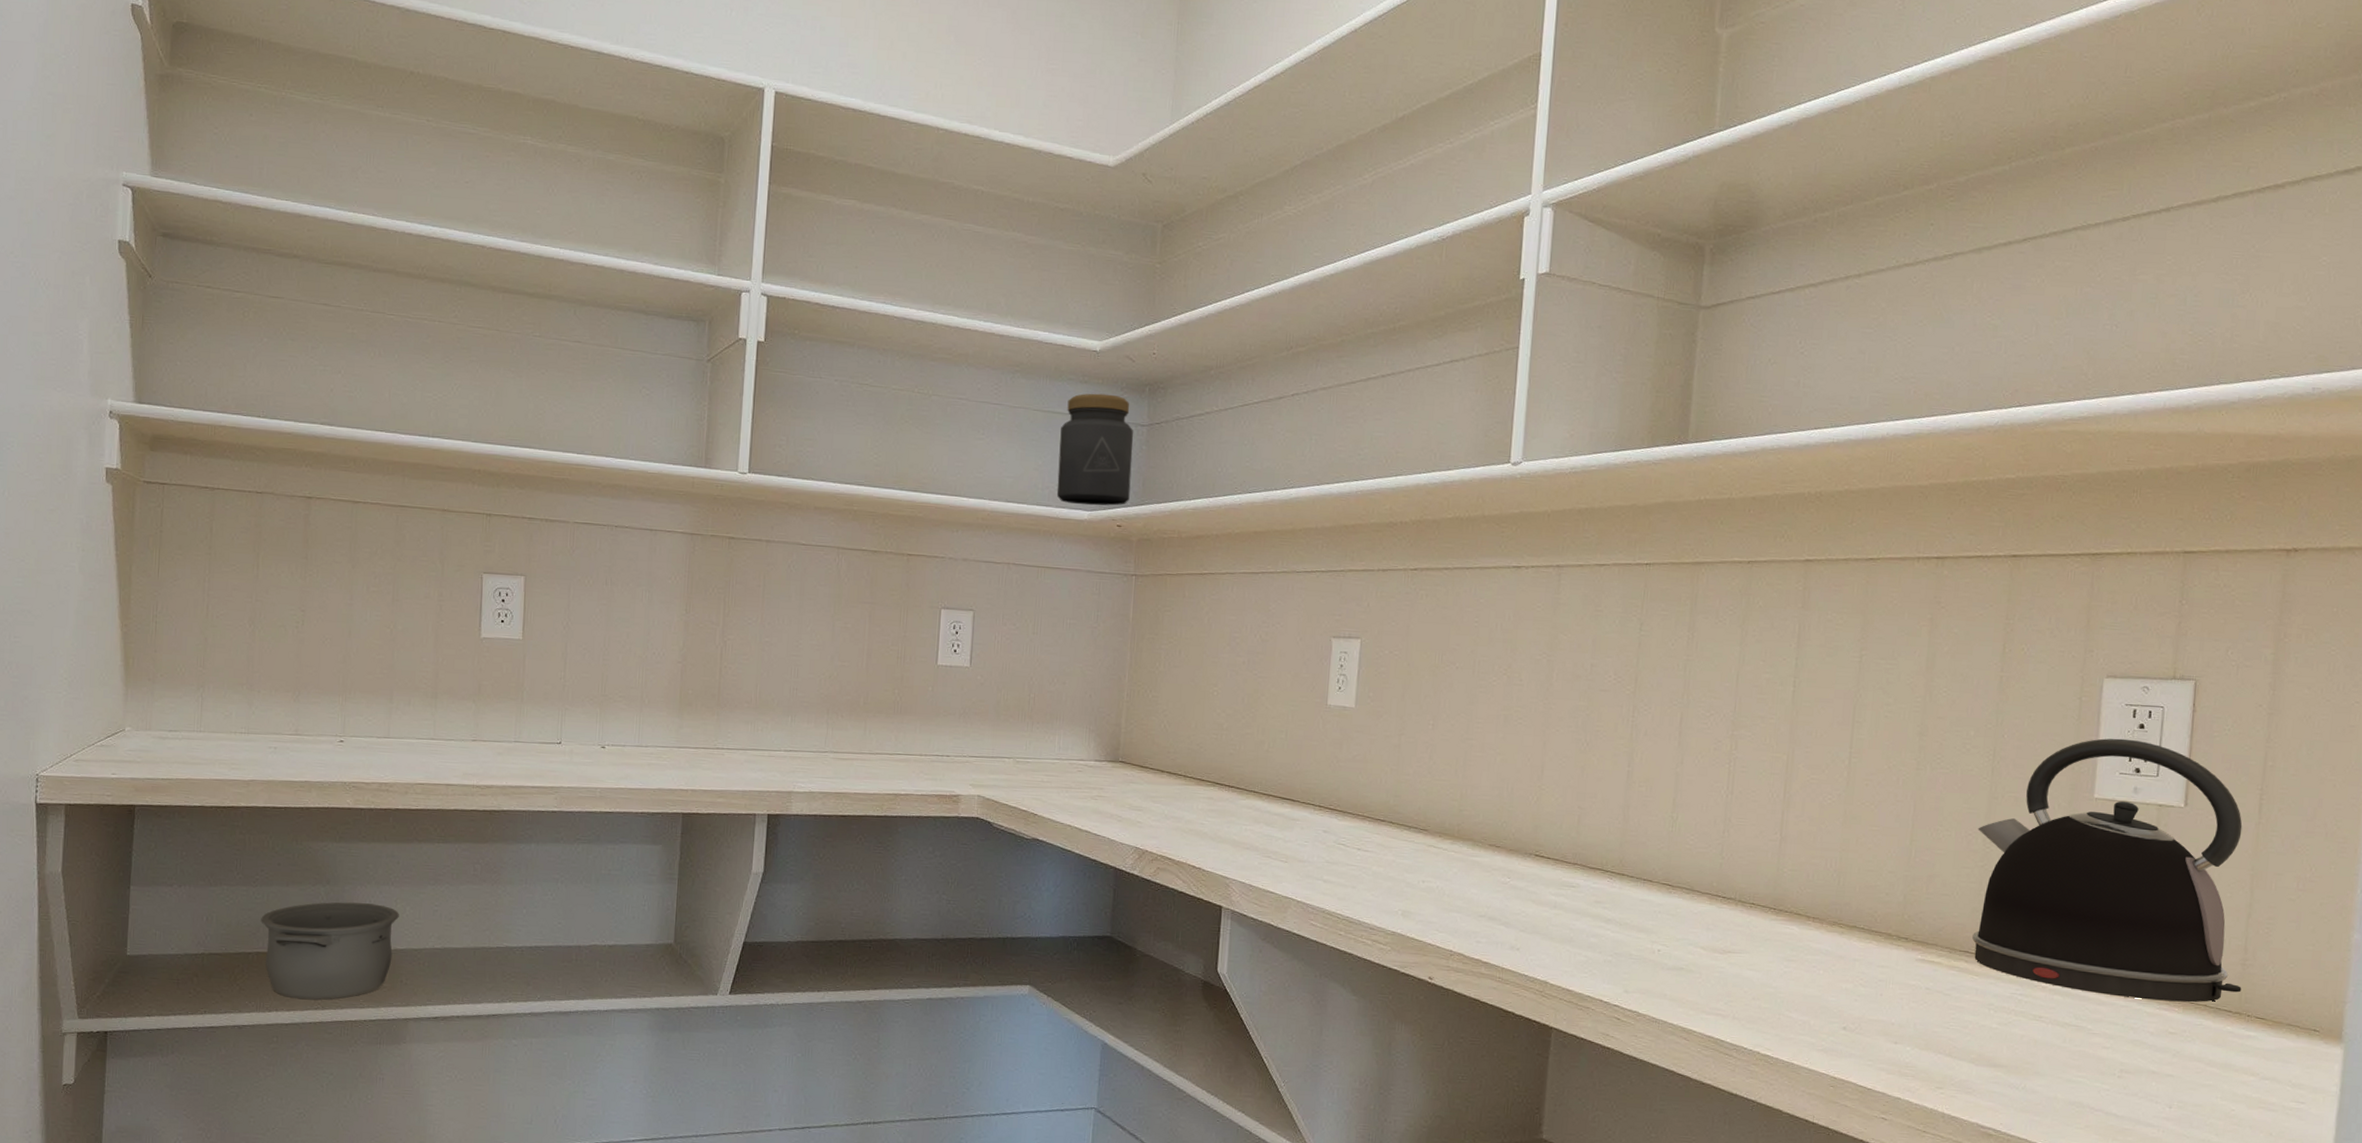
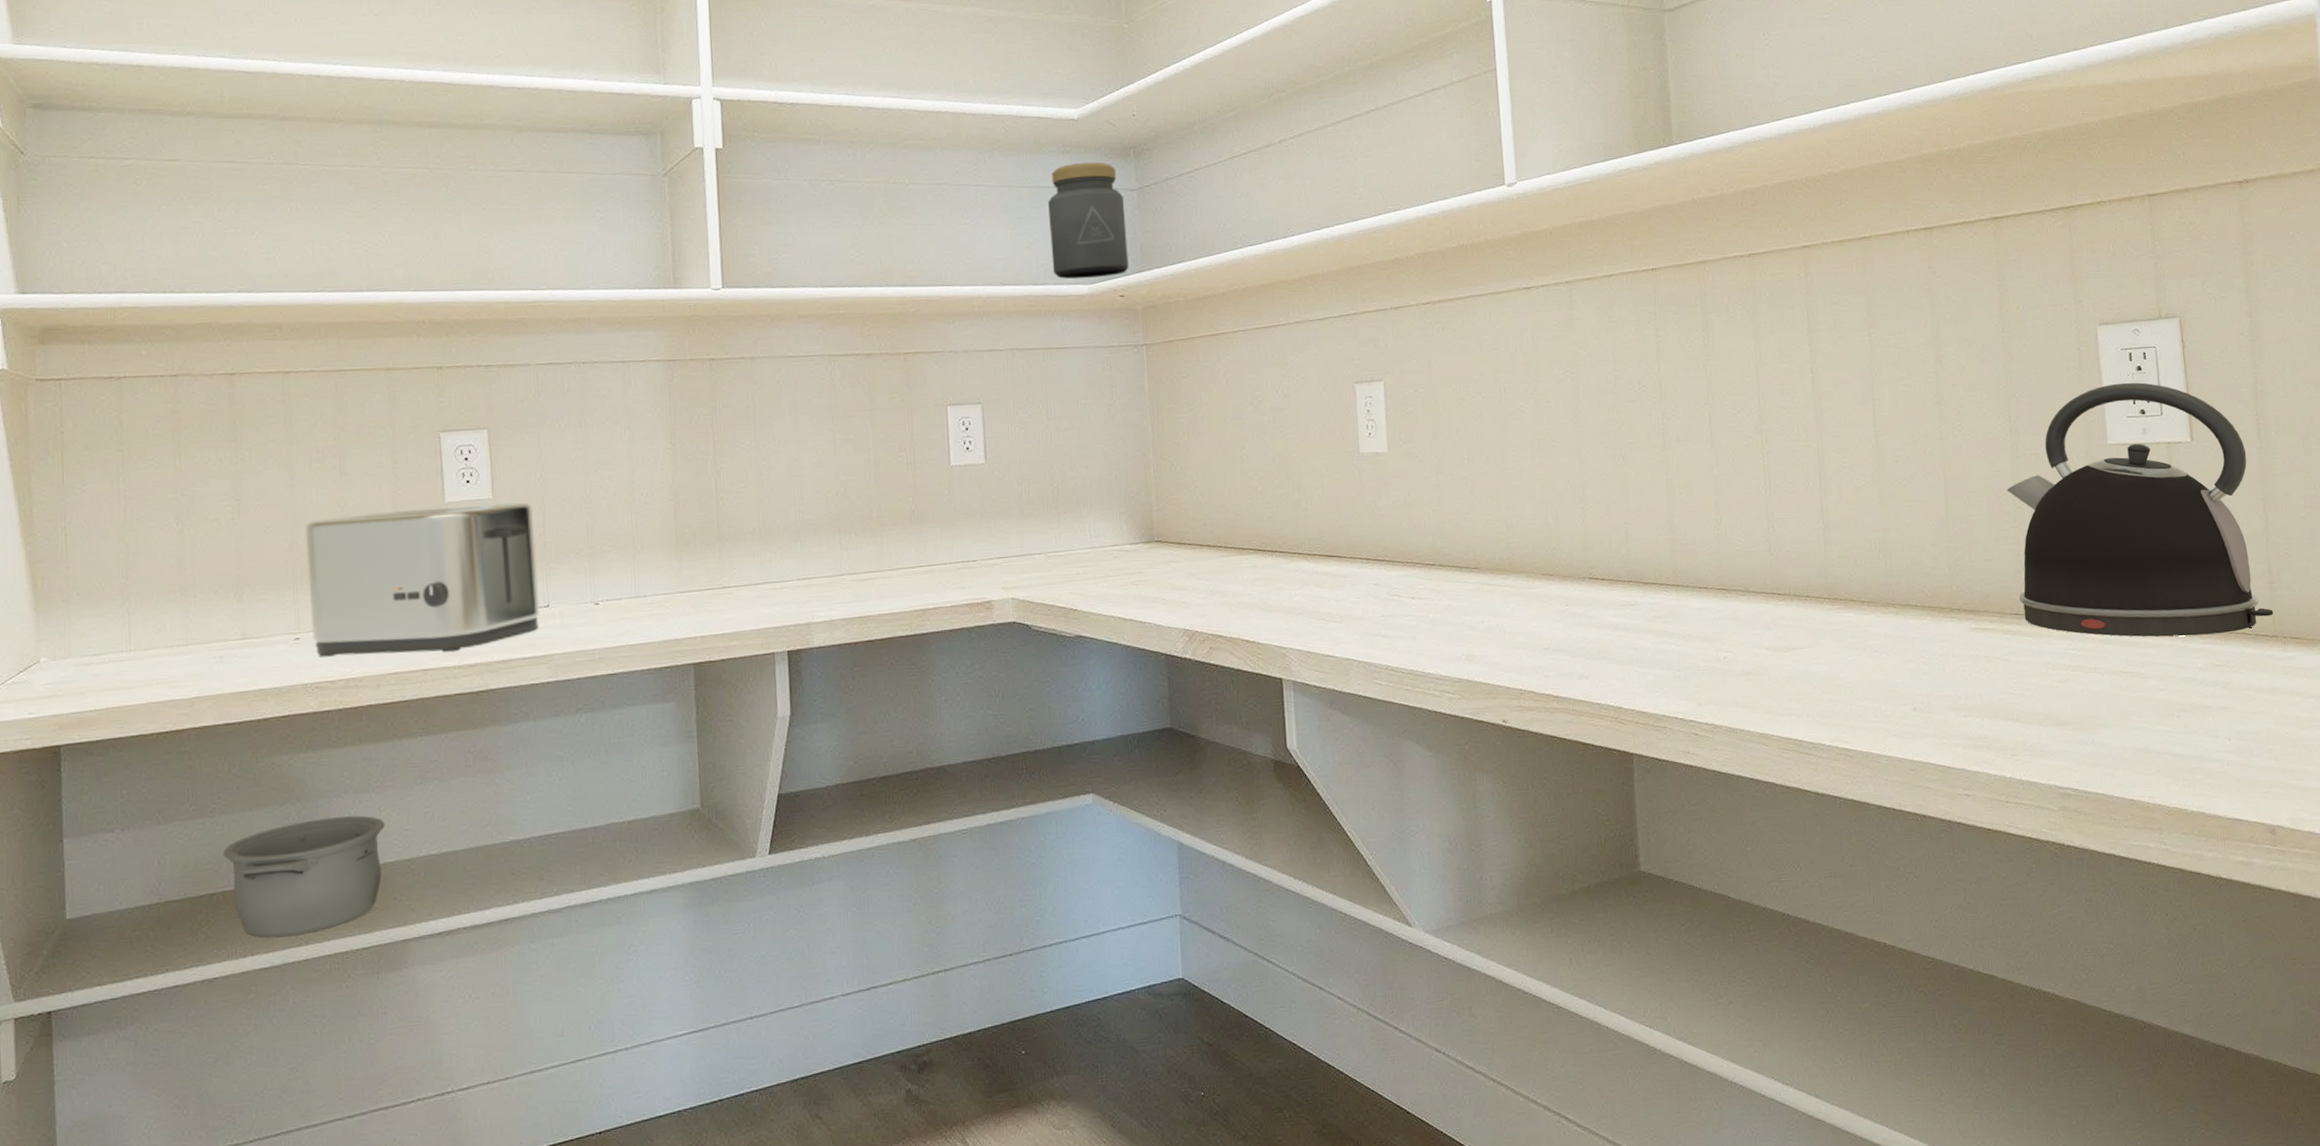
toaster: none [354,638,556,773] -> present [306,502,540,657]

